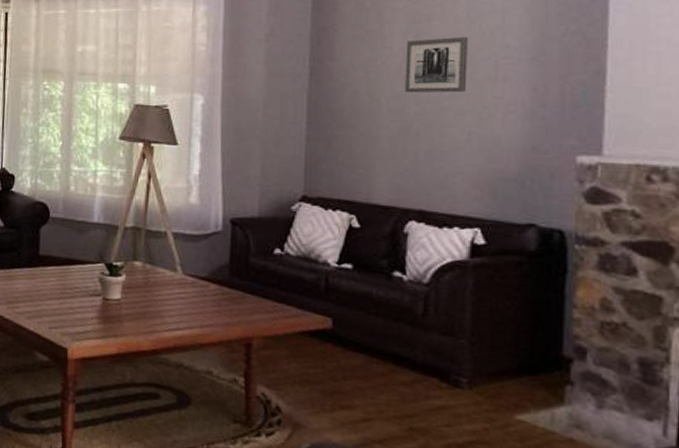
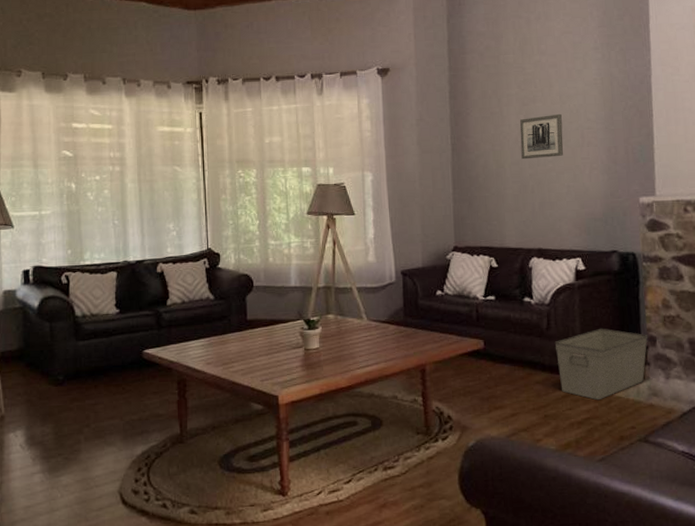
storage bin: none [432,326,573,421] -> present [554,329,648,401]

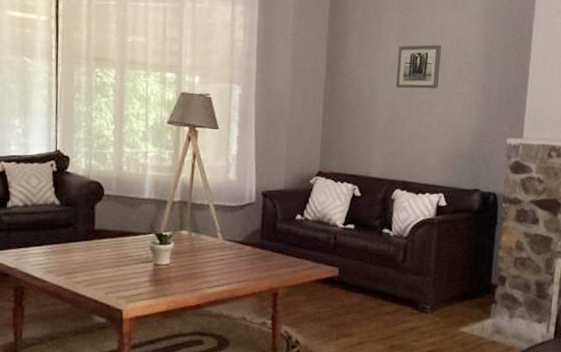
storage bin: present [554,329,648,401] -> none [408,265,498,334]

